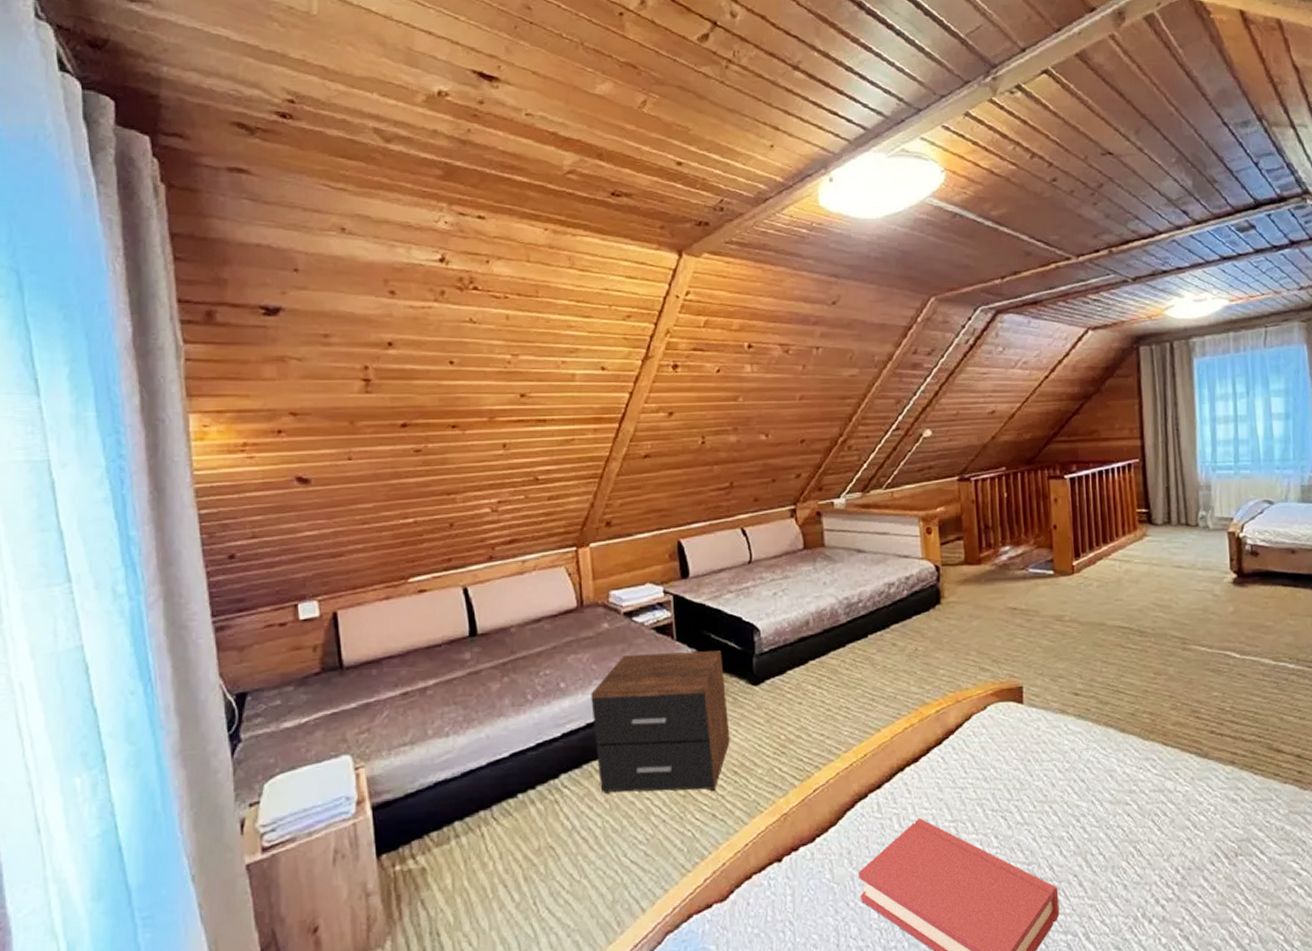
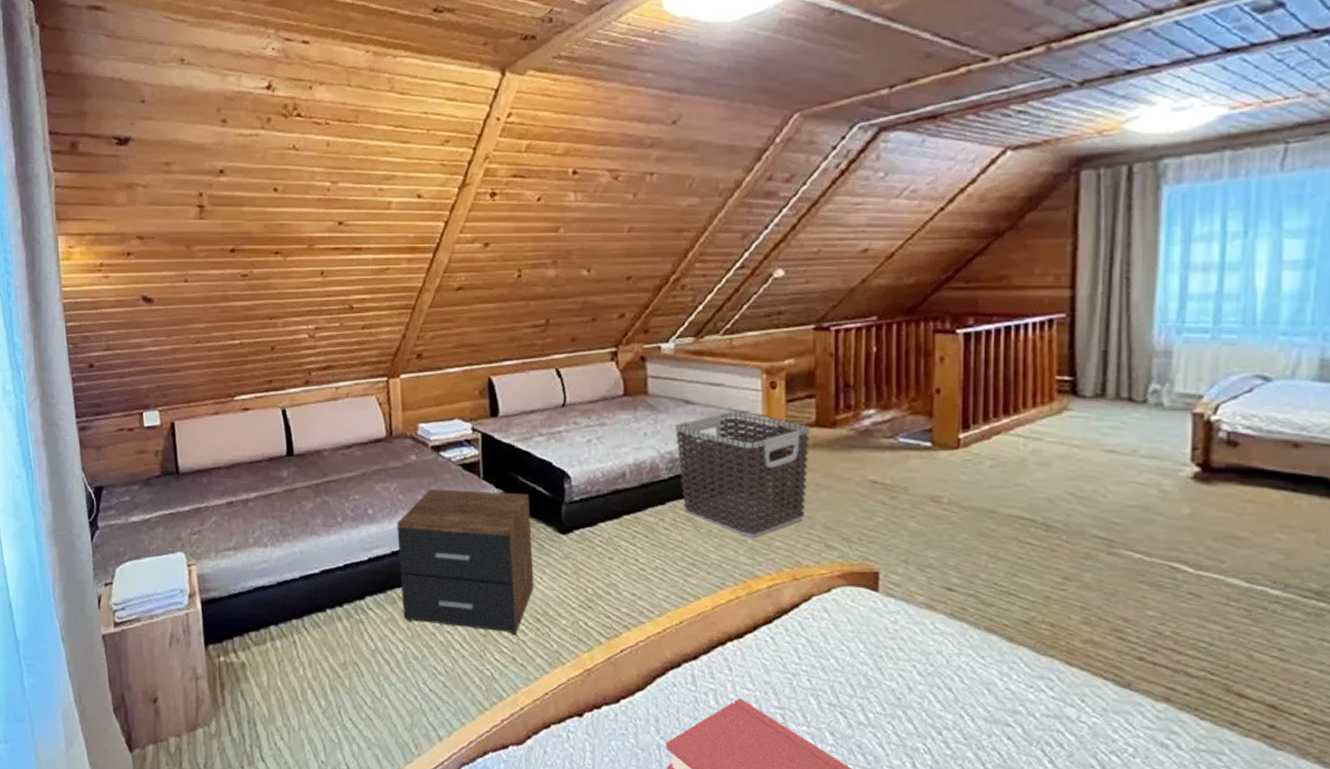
clothes hamper: none [850,556,962,669] -> present [676,411,810,537]

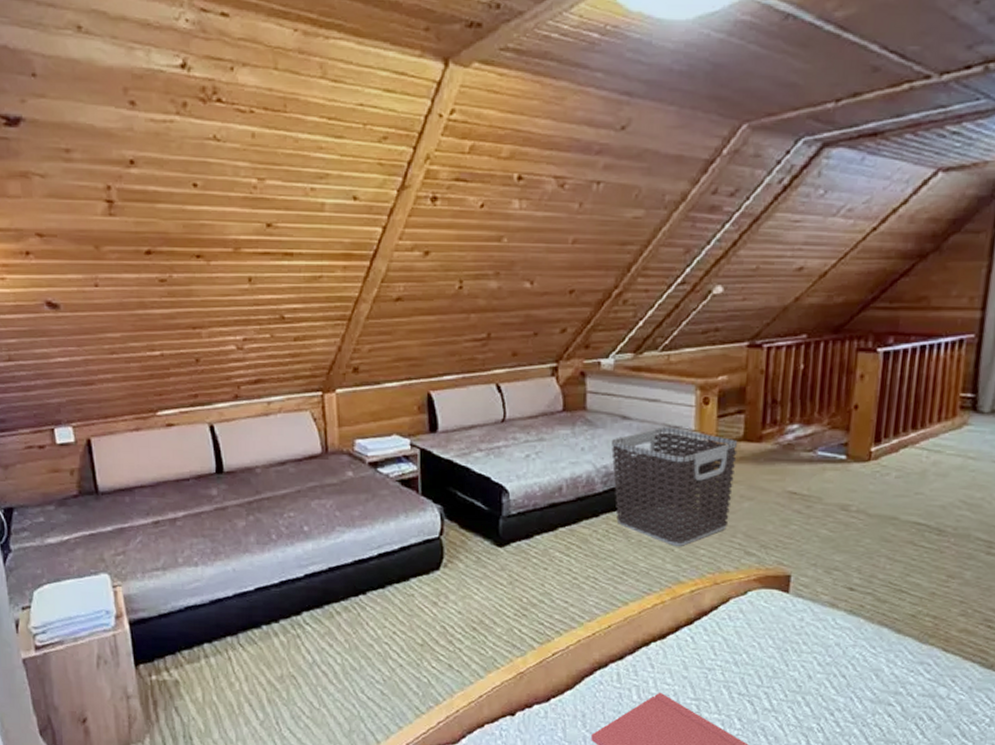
nightstand: present [397,489,534,634] -> none [334,505,471,643]

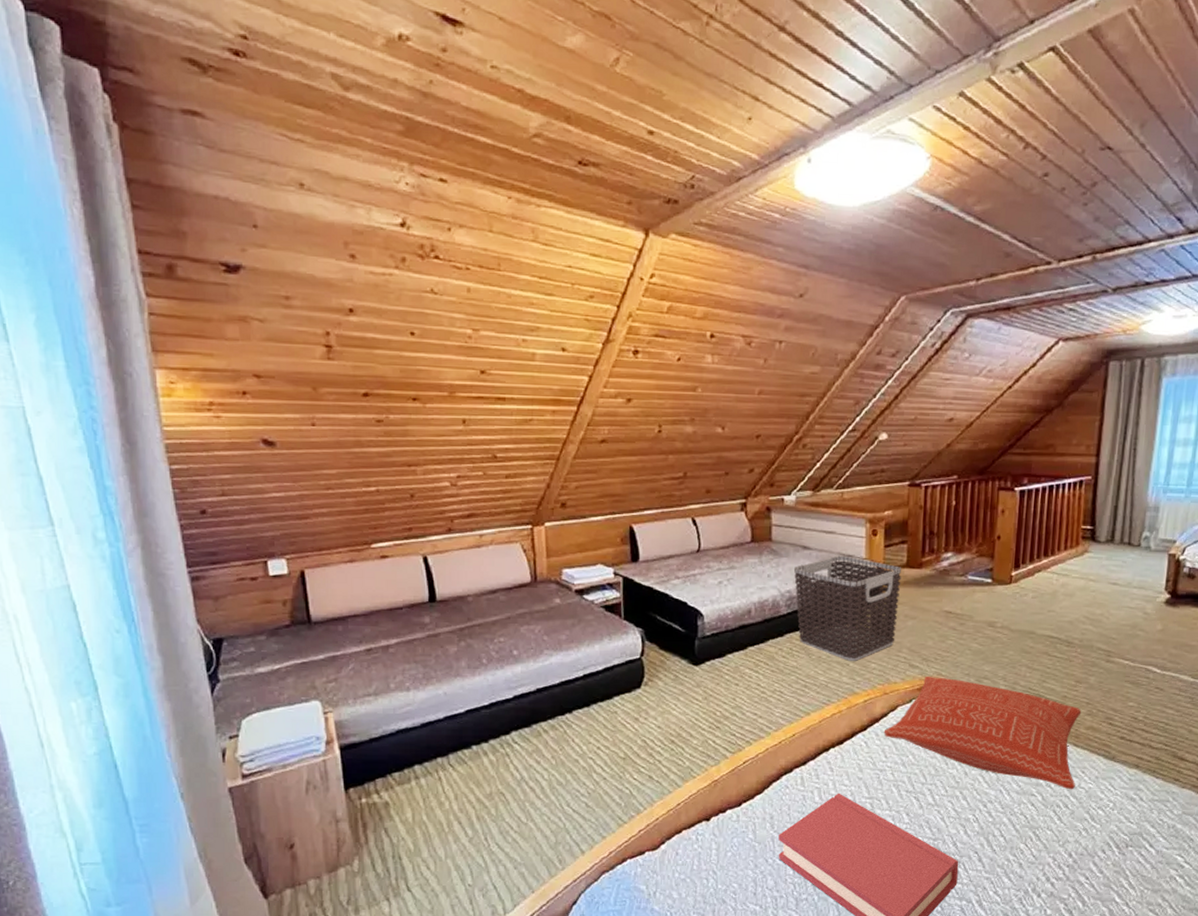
pillow: none [713,565,954,701] -> present [883,675,1082,790]

